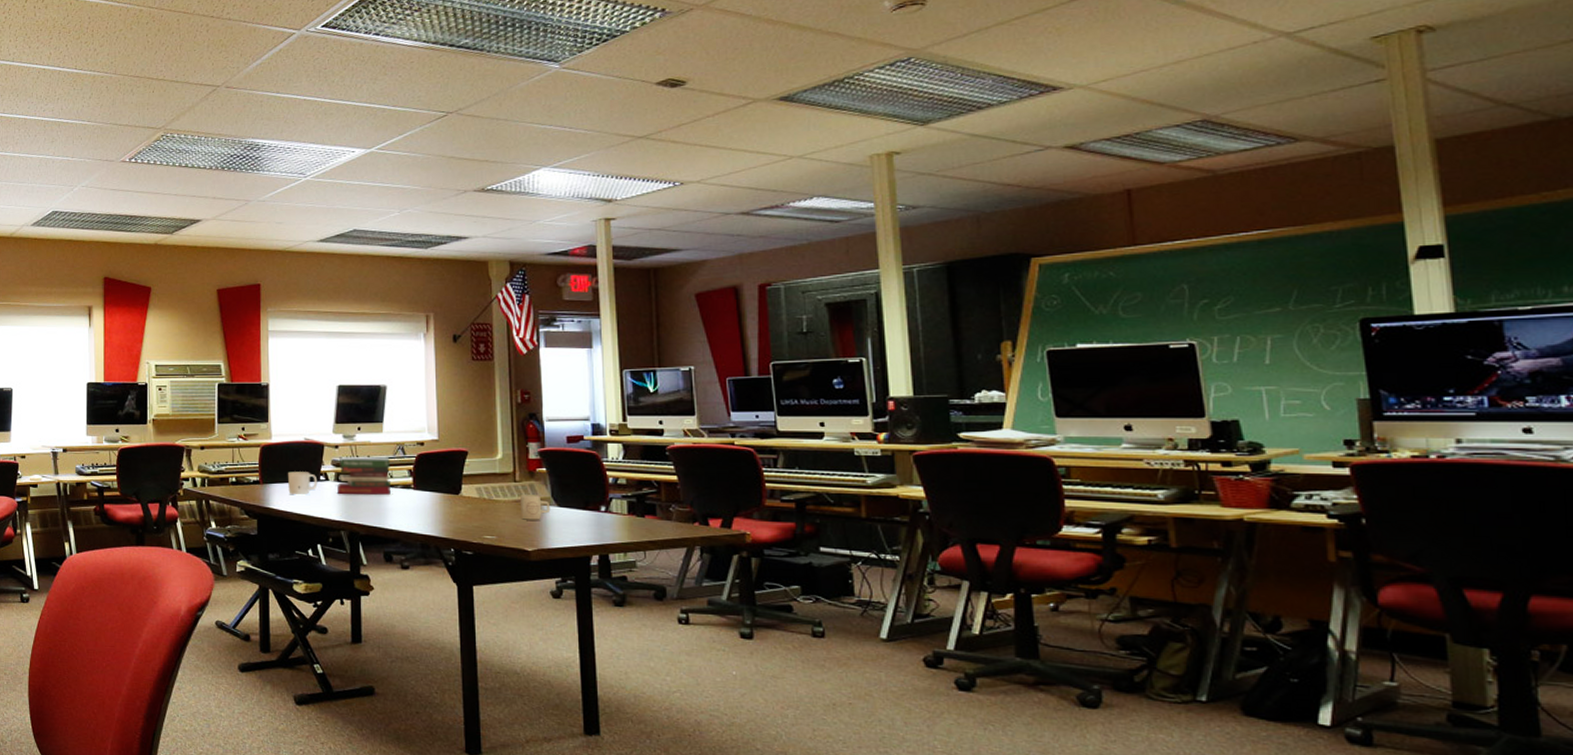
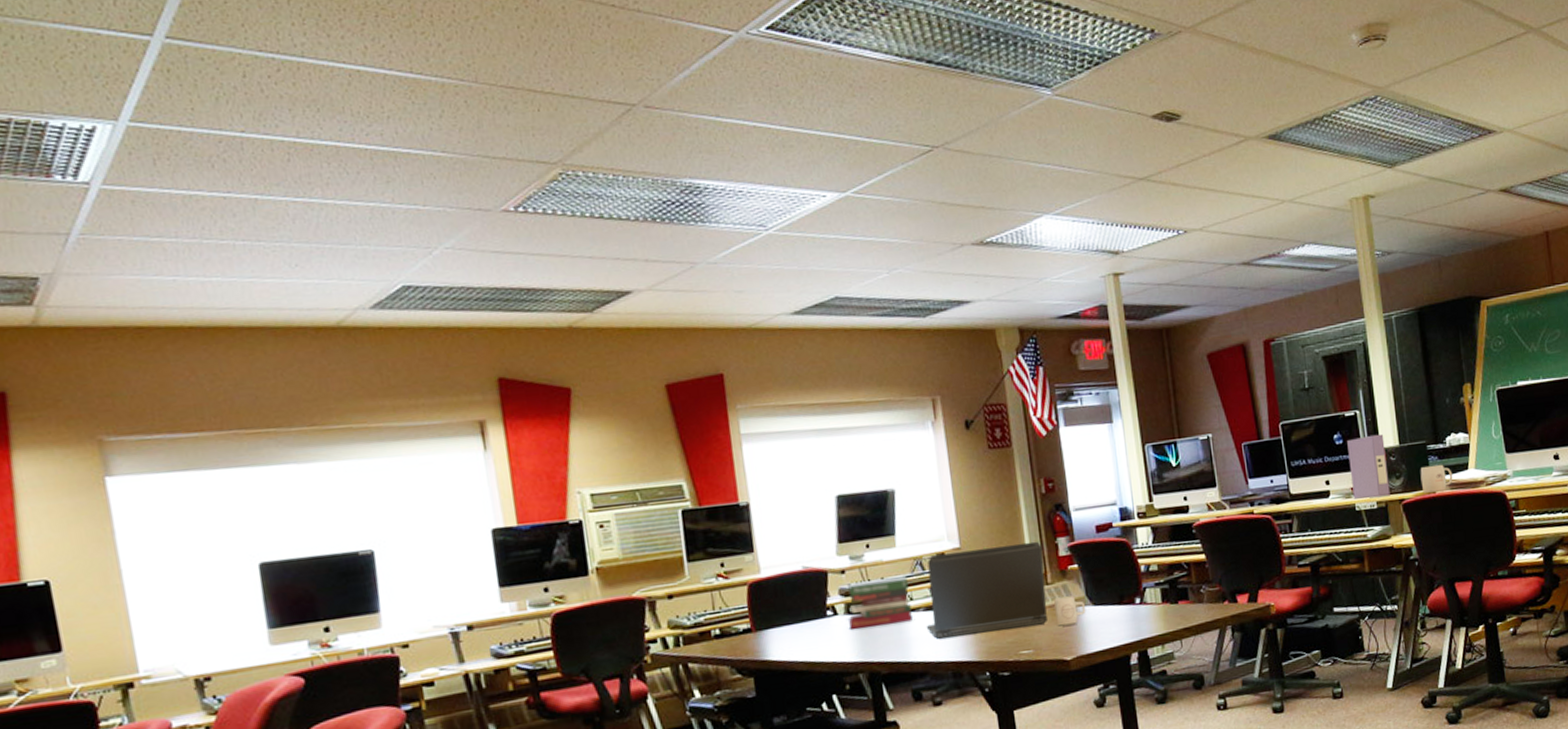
mug: present [288,471,318,496] -> none [786,607,825,640]
laptop computer: none [401,443,514,516] -> present [926,541,1047,640]
binder: none [849,383,899,446] -> present [1347,433,1391,499]
mug: none [938,420,981,448] -> present [1420,464,1453,493]

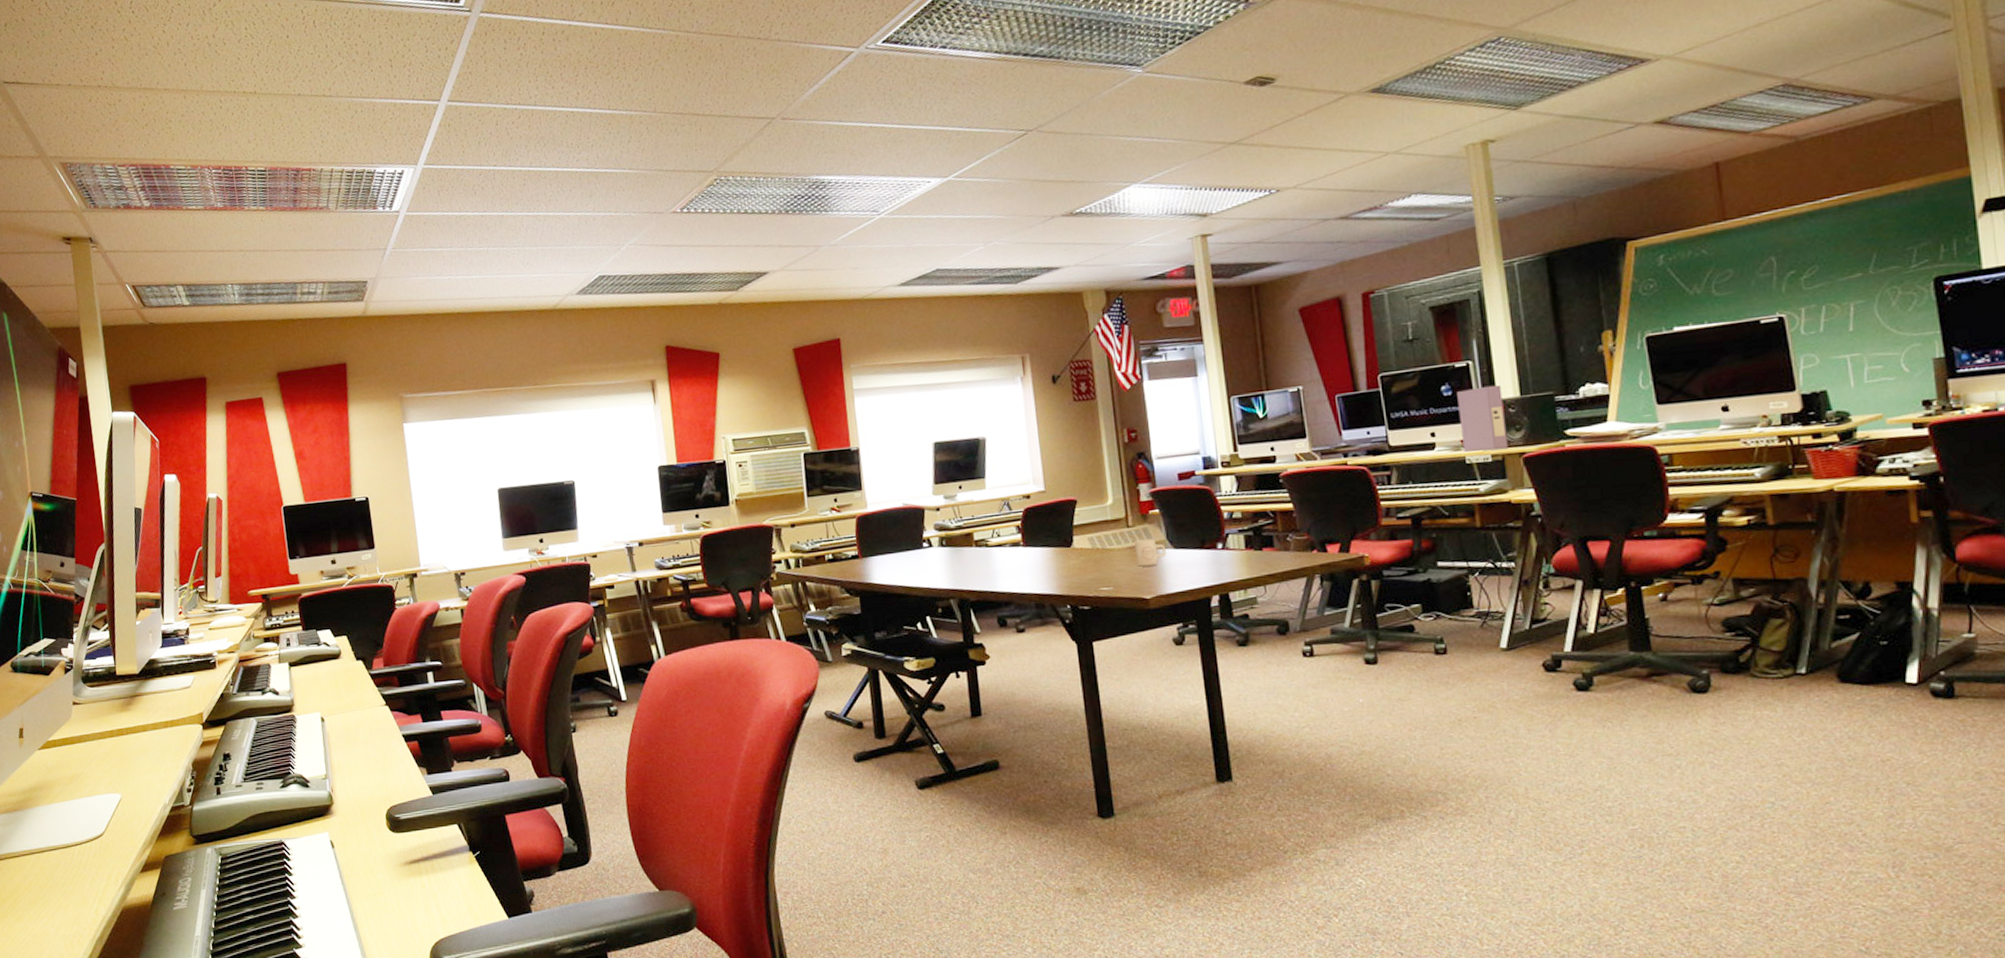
books: present [848,576,913,631] -> none [942,515,999,561]
laptop computer: present [926,541,1047,640] -> none [1011,486,1128,574]
mug: present [1420,464,1453,493] -> none [1545,416,1587,447]

